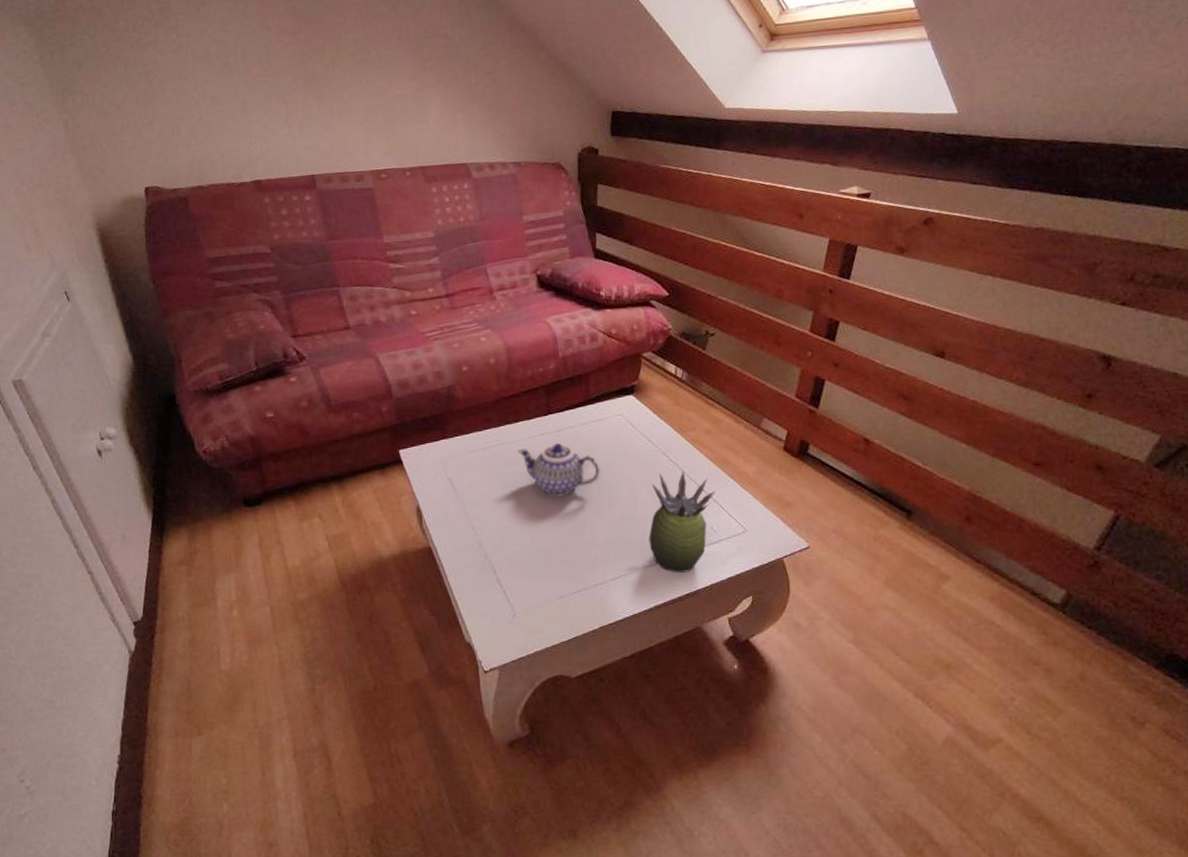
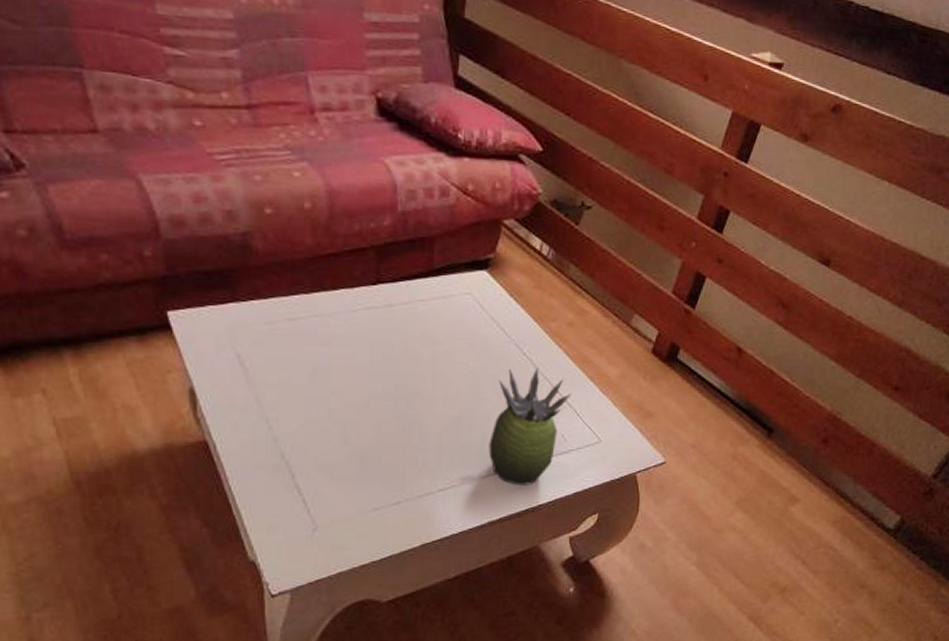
teapot: present [518,443,601,497] -> none [334,322,438,388]

